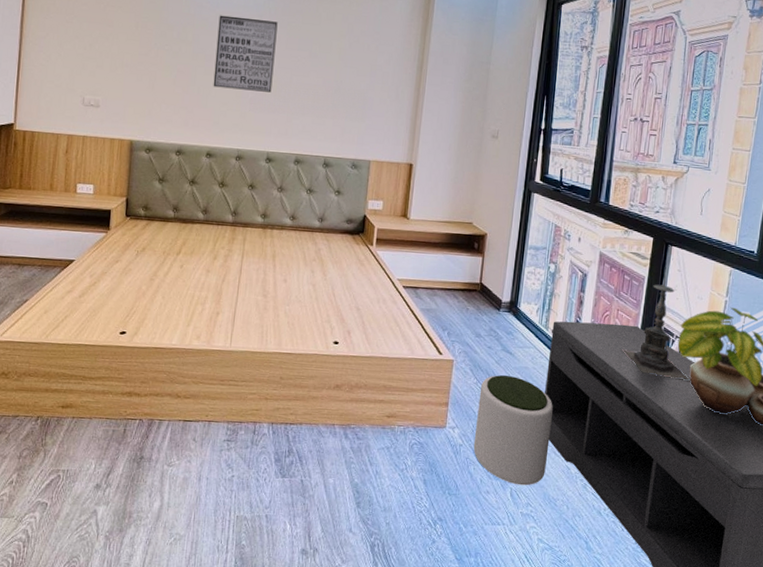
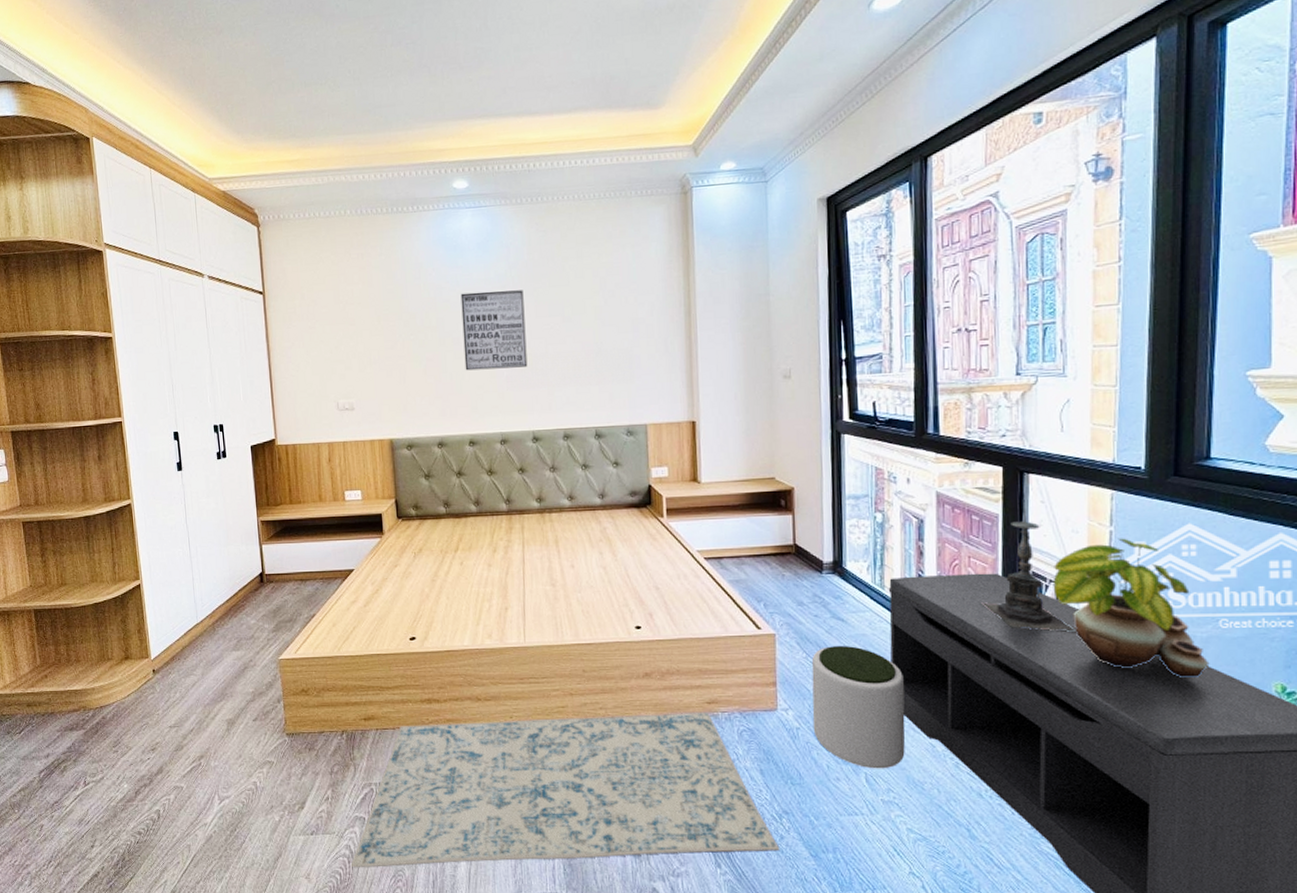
rug: none [25,416,431,554] -> present [350,713,780,868]

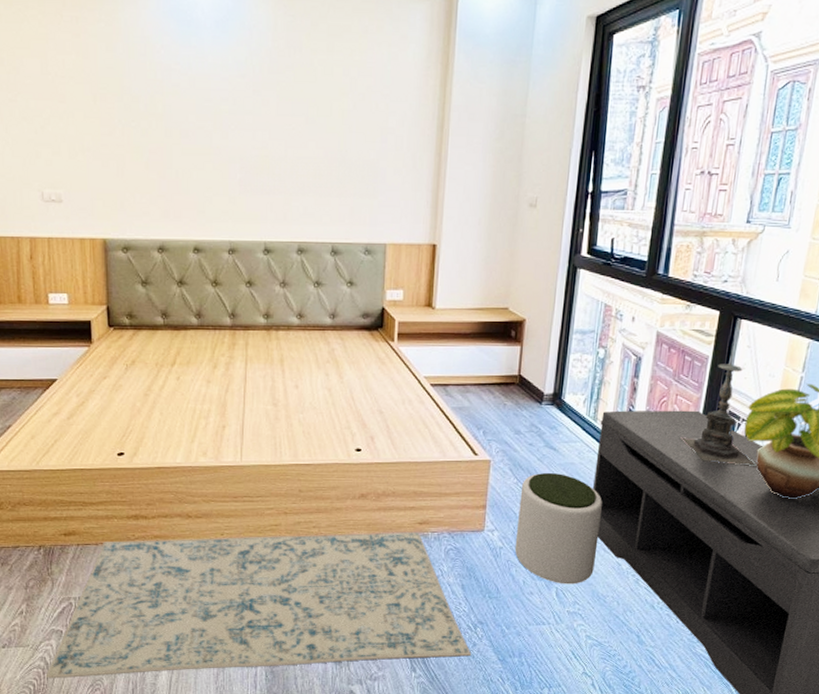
wall art: present [460,290,528,371] -> none [192,78,265,170]

